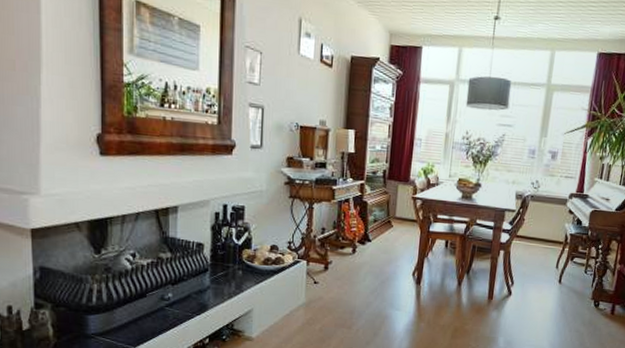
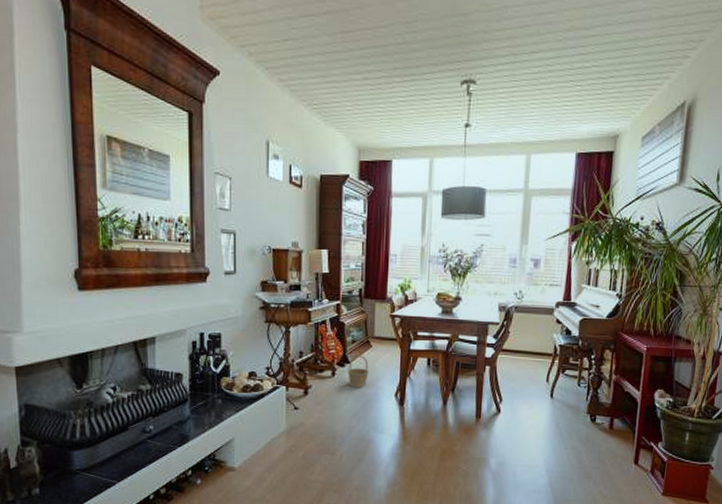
basket: none [368,233,389,266] -> present [348,354,369,388]

